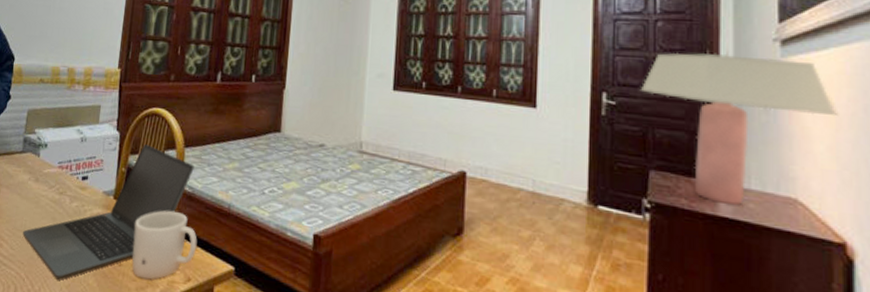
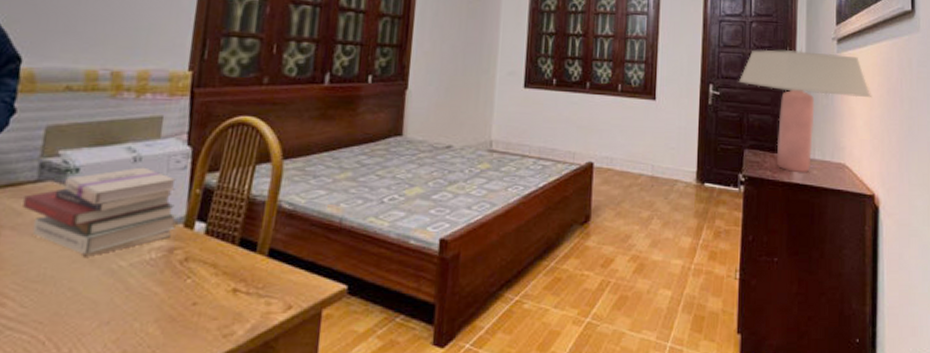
books: none [13,146,109,215] -> present [23,167,177,257]
laptop: present [23,144,194,280] -> none [40,160,296,335]
mug: present [132,210,198,280] -> none [211,232,301,315]

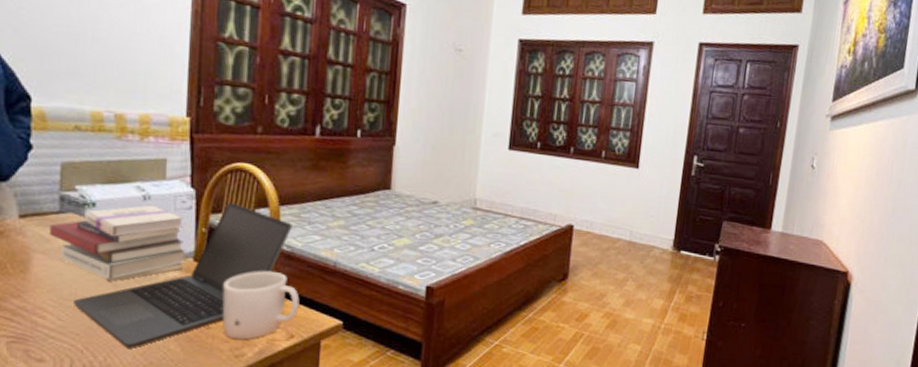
laptop: none [40,160,296,335] -> present [74,203,292,349]
mug: none [211,232,301,315] -> present [222,270,300,340]
table lamp: present [738,48,871,174] -> none [723,123,859,248]

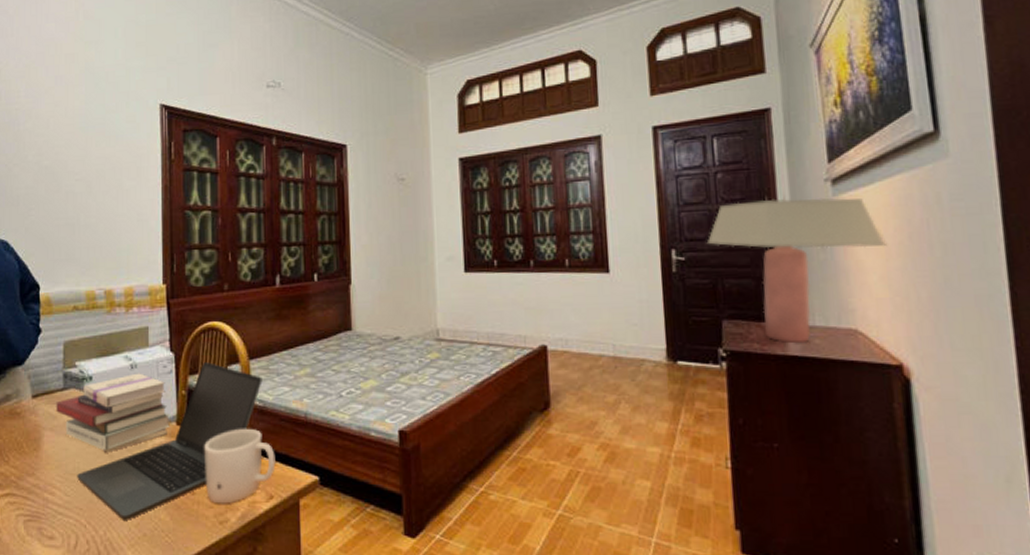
table lamp: none [723,123,859,248] -> present [706,196,886,344]

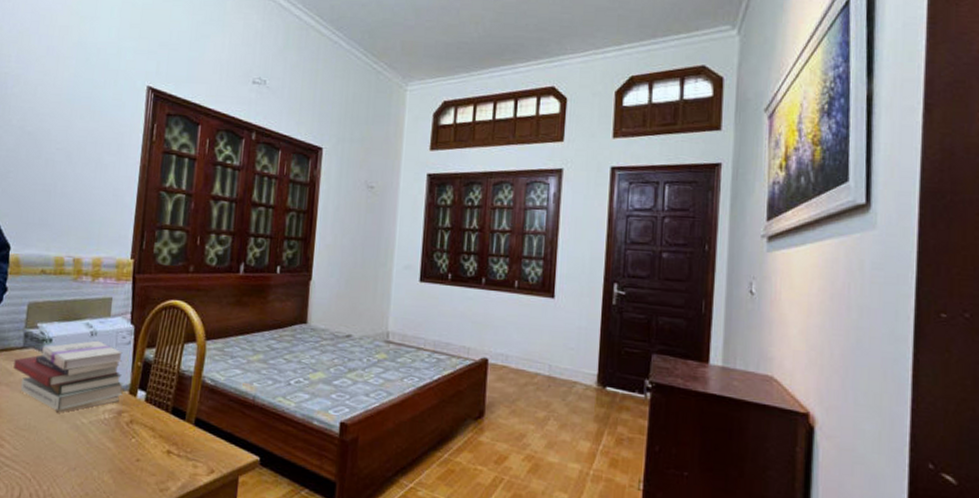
laptop: present [77,362,262,520] -> none [27,338,217,479]
mug: present [204,428,276,504] -> none [150,404,221,474]
table lamp: present [706,196,886,344] -> none [647,246,809,384]

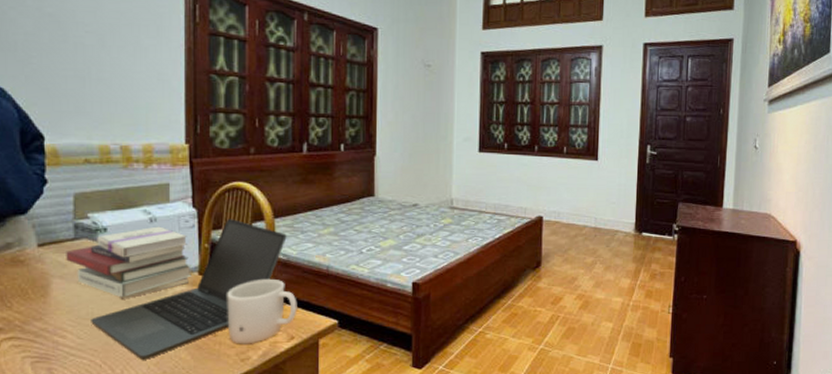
laptop: none [27,338,217,479] -> present [91,219,287,360]
mug: none [150,404,221,474] -> present [227,278,297,344]

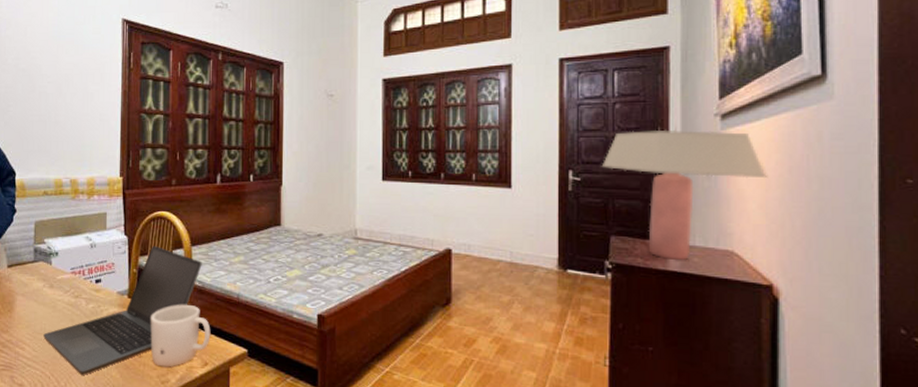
books: present [66,226,192,299] -> none [27,251,122,318]
table lamp: none [674,110,798,223] -> present [601,128,767,261]

